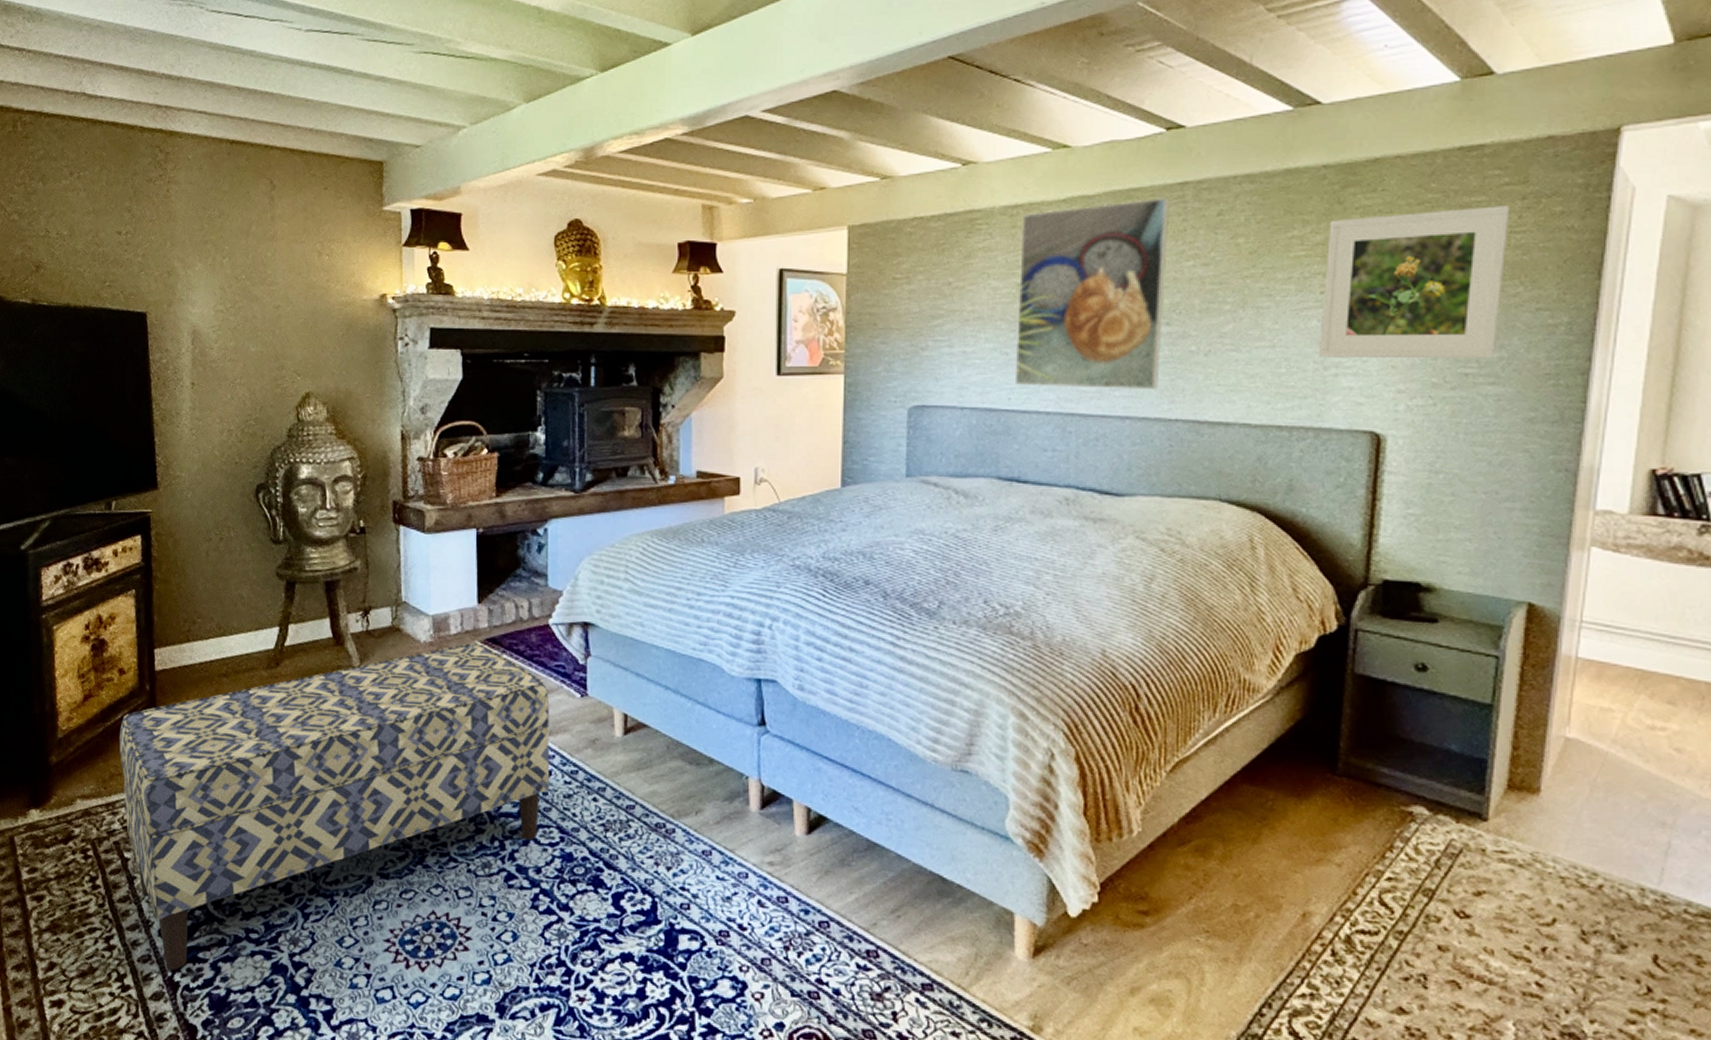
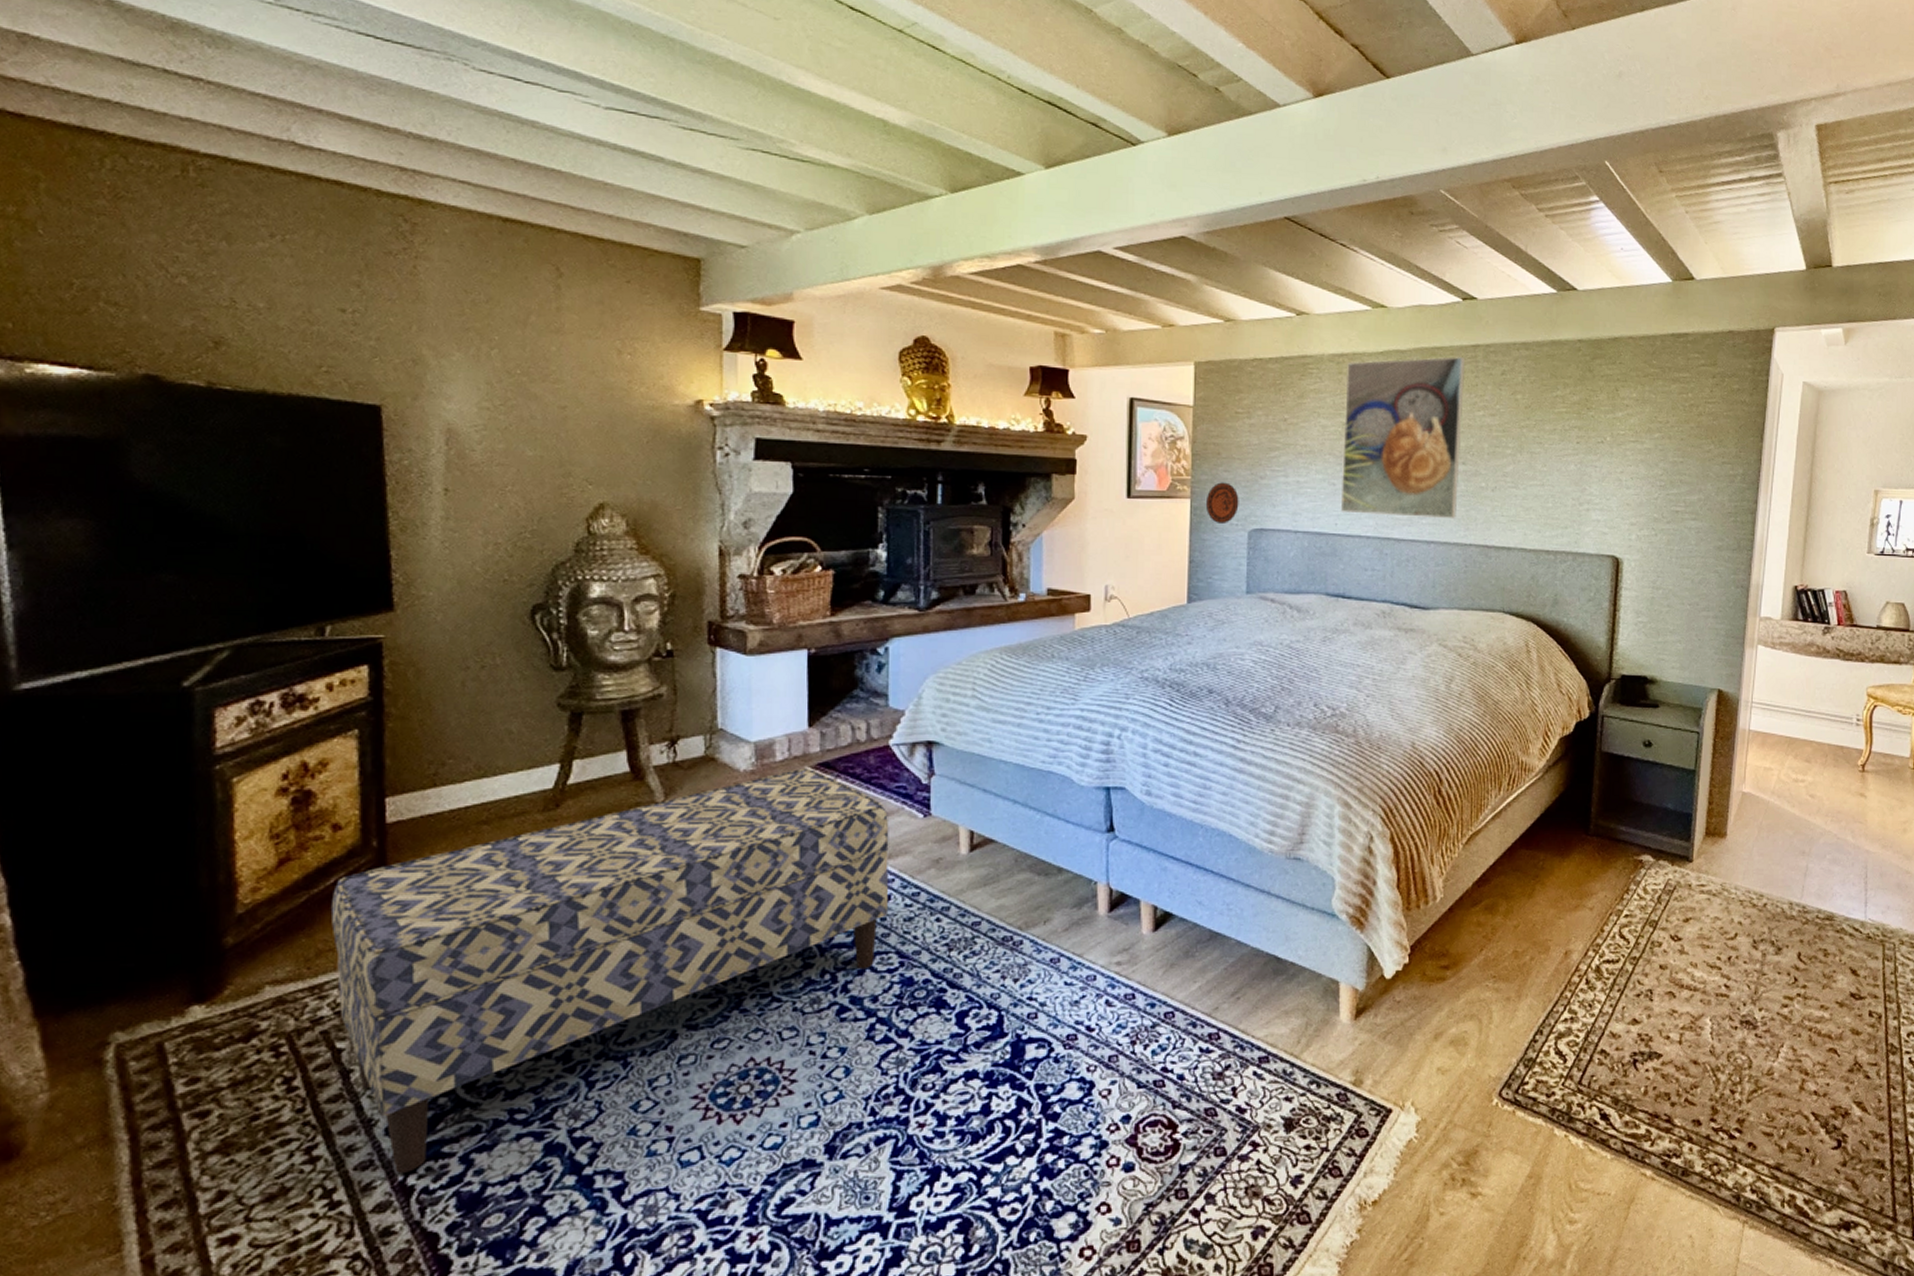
decorative plate: none [860,355,898,402] -> present [1205,482,1239,525]
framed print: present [1319,206,1510,359] -> none [1576,381,1705,500]

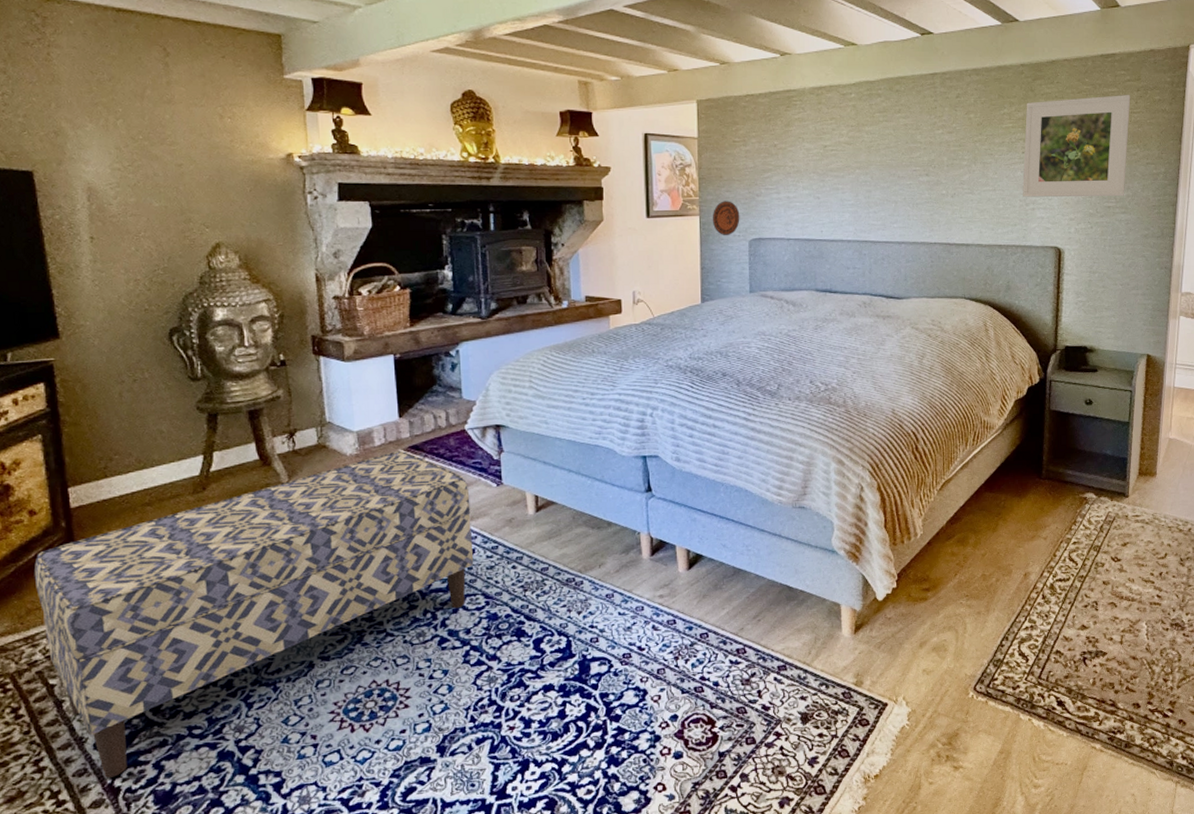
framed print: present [1340,357,1464,519] -> none [824,84,925,223]
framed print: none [1576,381,1705,500] -> present [1023,95,1131,197]

